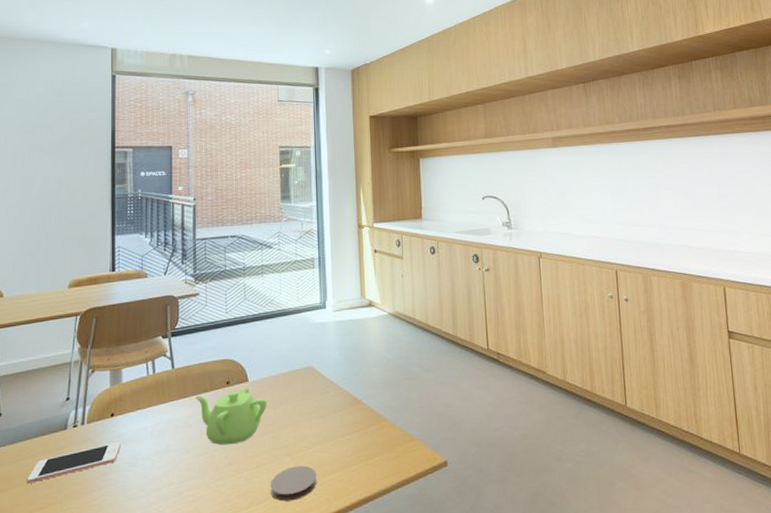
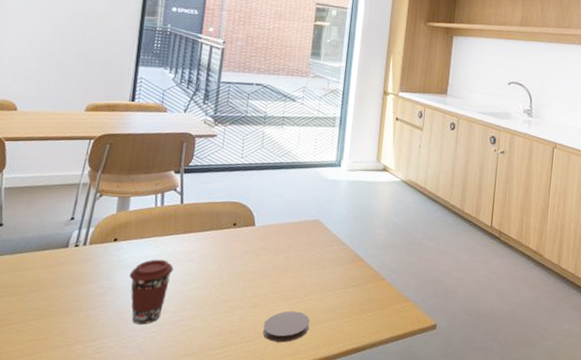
cell phone: present [27,441,121,483] -> none [22,265,121,294]
coffee cup: none [130,429,172,501] -> present [129,259,173,325]
teapot: present [194,387,267,445] -> none [200,230,271,283]

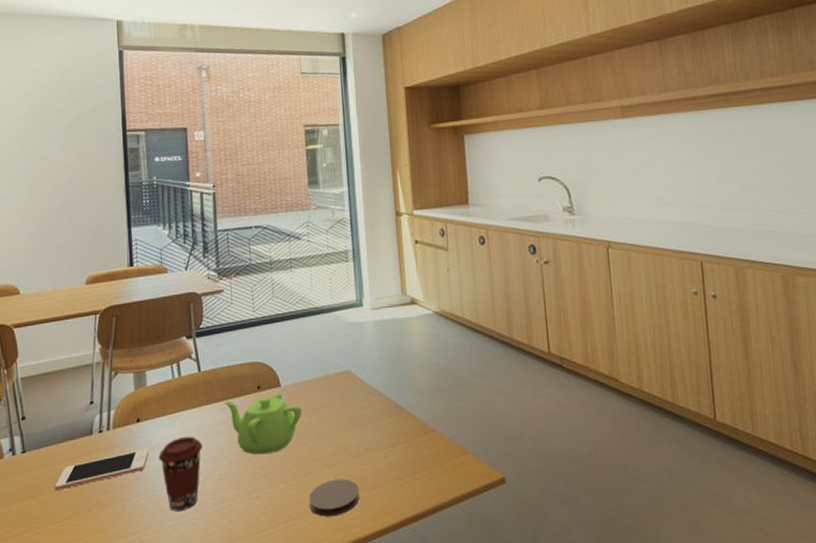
cell phone: none [22,265,121,294] -> present [55,448,149,490]
teapot: none [200,230,271,283] -> present [223,392,302,455]

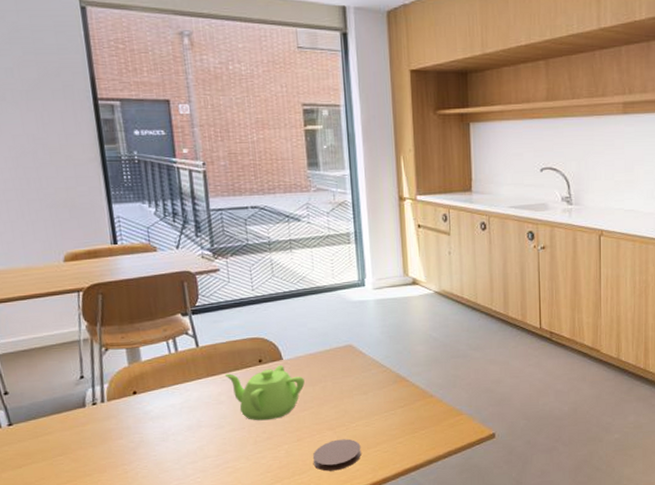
cell phone: present [55,448,149,490] -> none [49,418,148,458]
coffee cup: present [159,436,202,512] -> none [159,406,204,473]

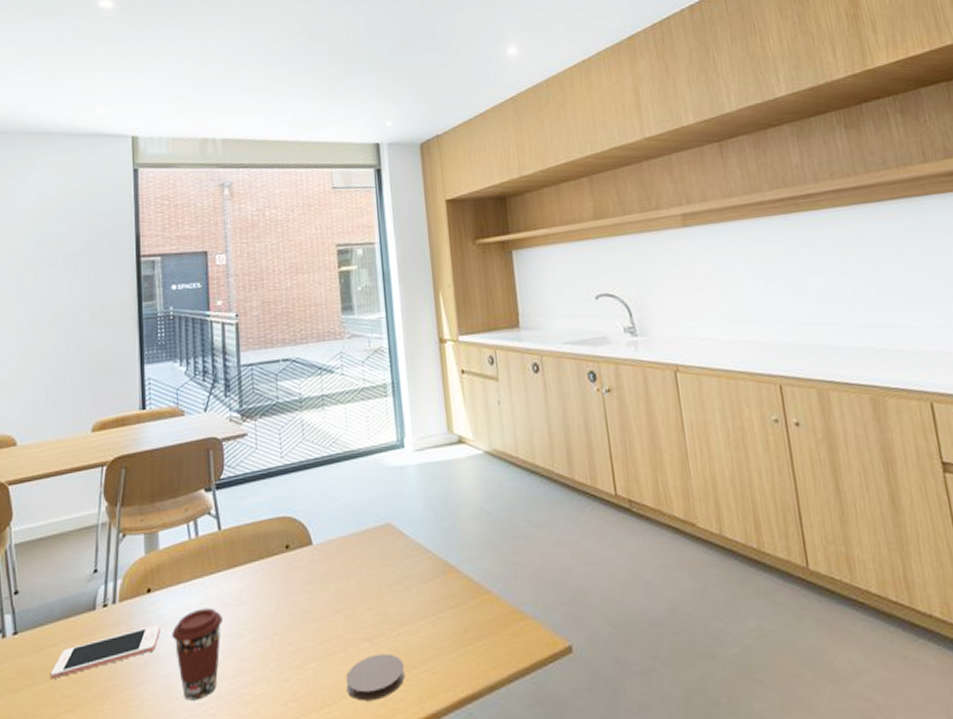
cell phone: none [49,418,148,458] -> present [51,624,160,679]
coffee cup: none [159,406,204,473] -> present [172,608,223,701]
teapot: present [224,365,305,421] -> none [247,551,337,628]

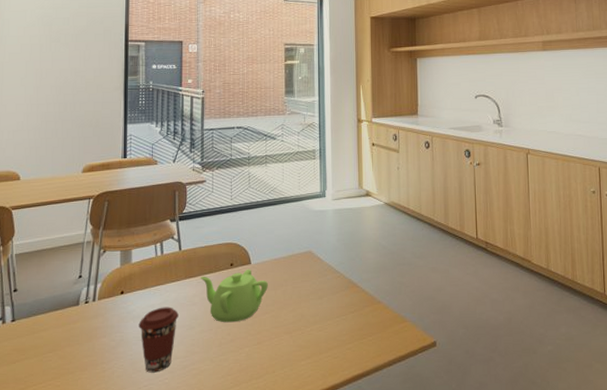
cell phone: present [51,624,160,679] -> none [41,317,130,355]
teapot: none [247,551,337,628] -> present [200,269,268,323]
coaster: present [345,653,405,701] -> none [269,343,314,376]

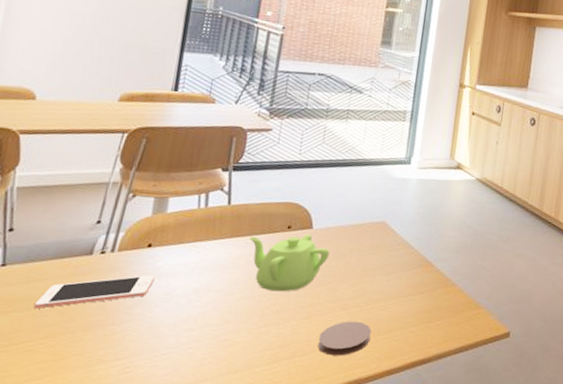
cell phone: none [41,317,130,355] -> present [34,274,155,309]
coffee cup: present [138,307,179,373] -> none [164,266,217,340]
coaster: none [269,343,314,376] -> present [317,321,372,356]

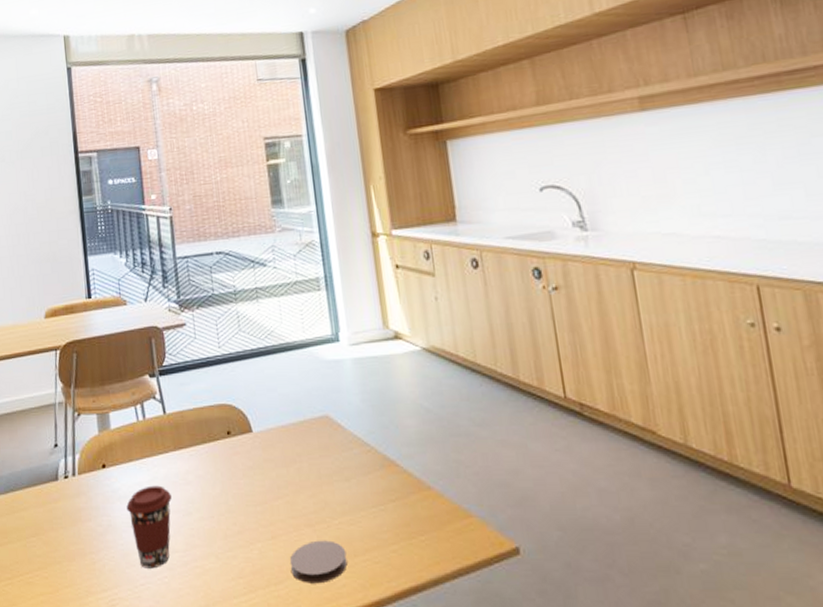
cell phone: present [34,274,155,309] -> none [23,497,116,539]
coffee cup: none [164,266,217,340] -> present [126,485,172,569]
teapot: present [249,234,330,292] -> none [192,438,278,509]

